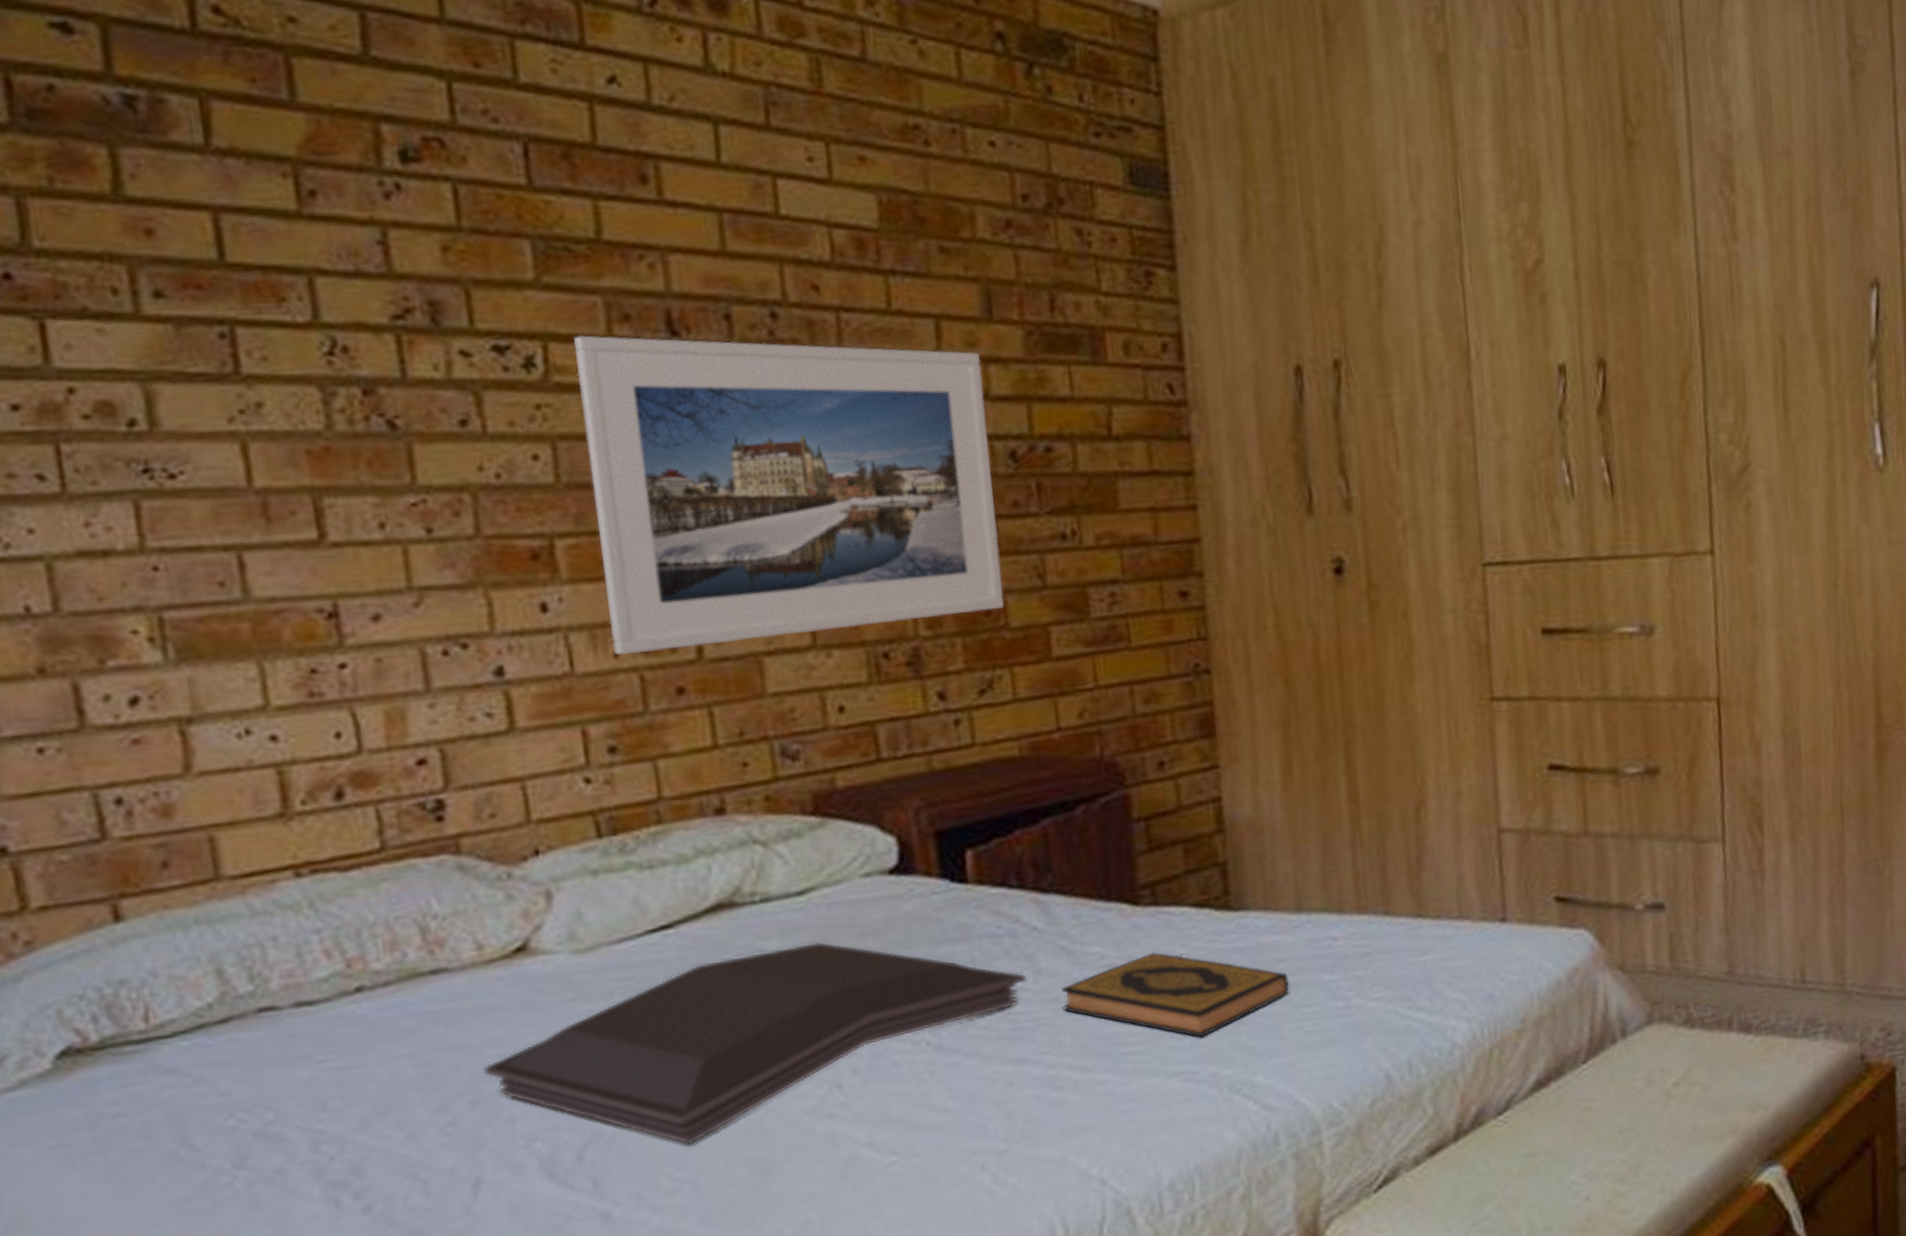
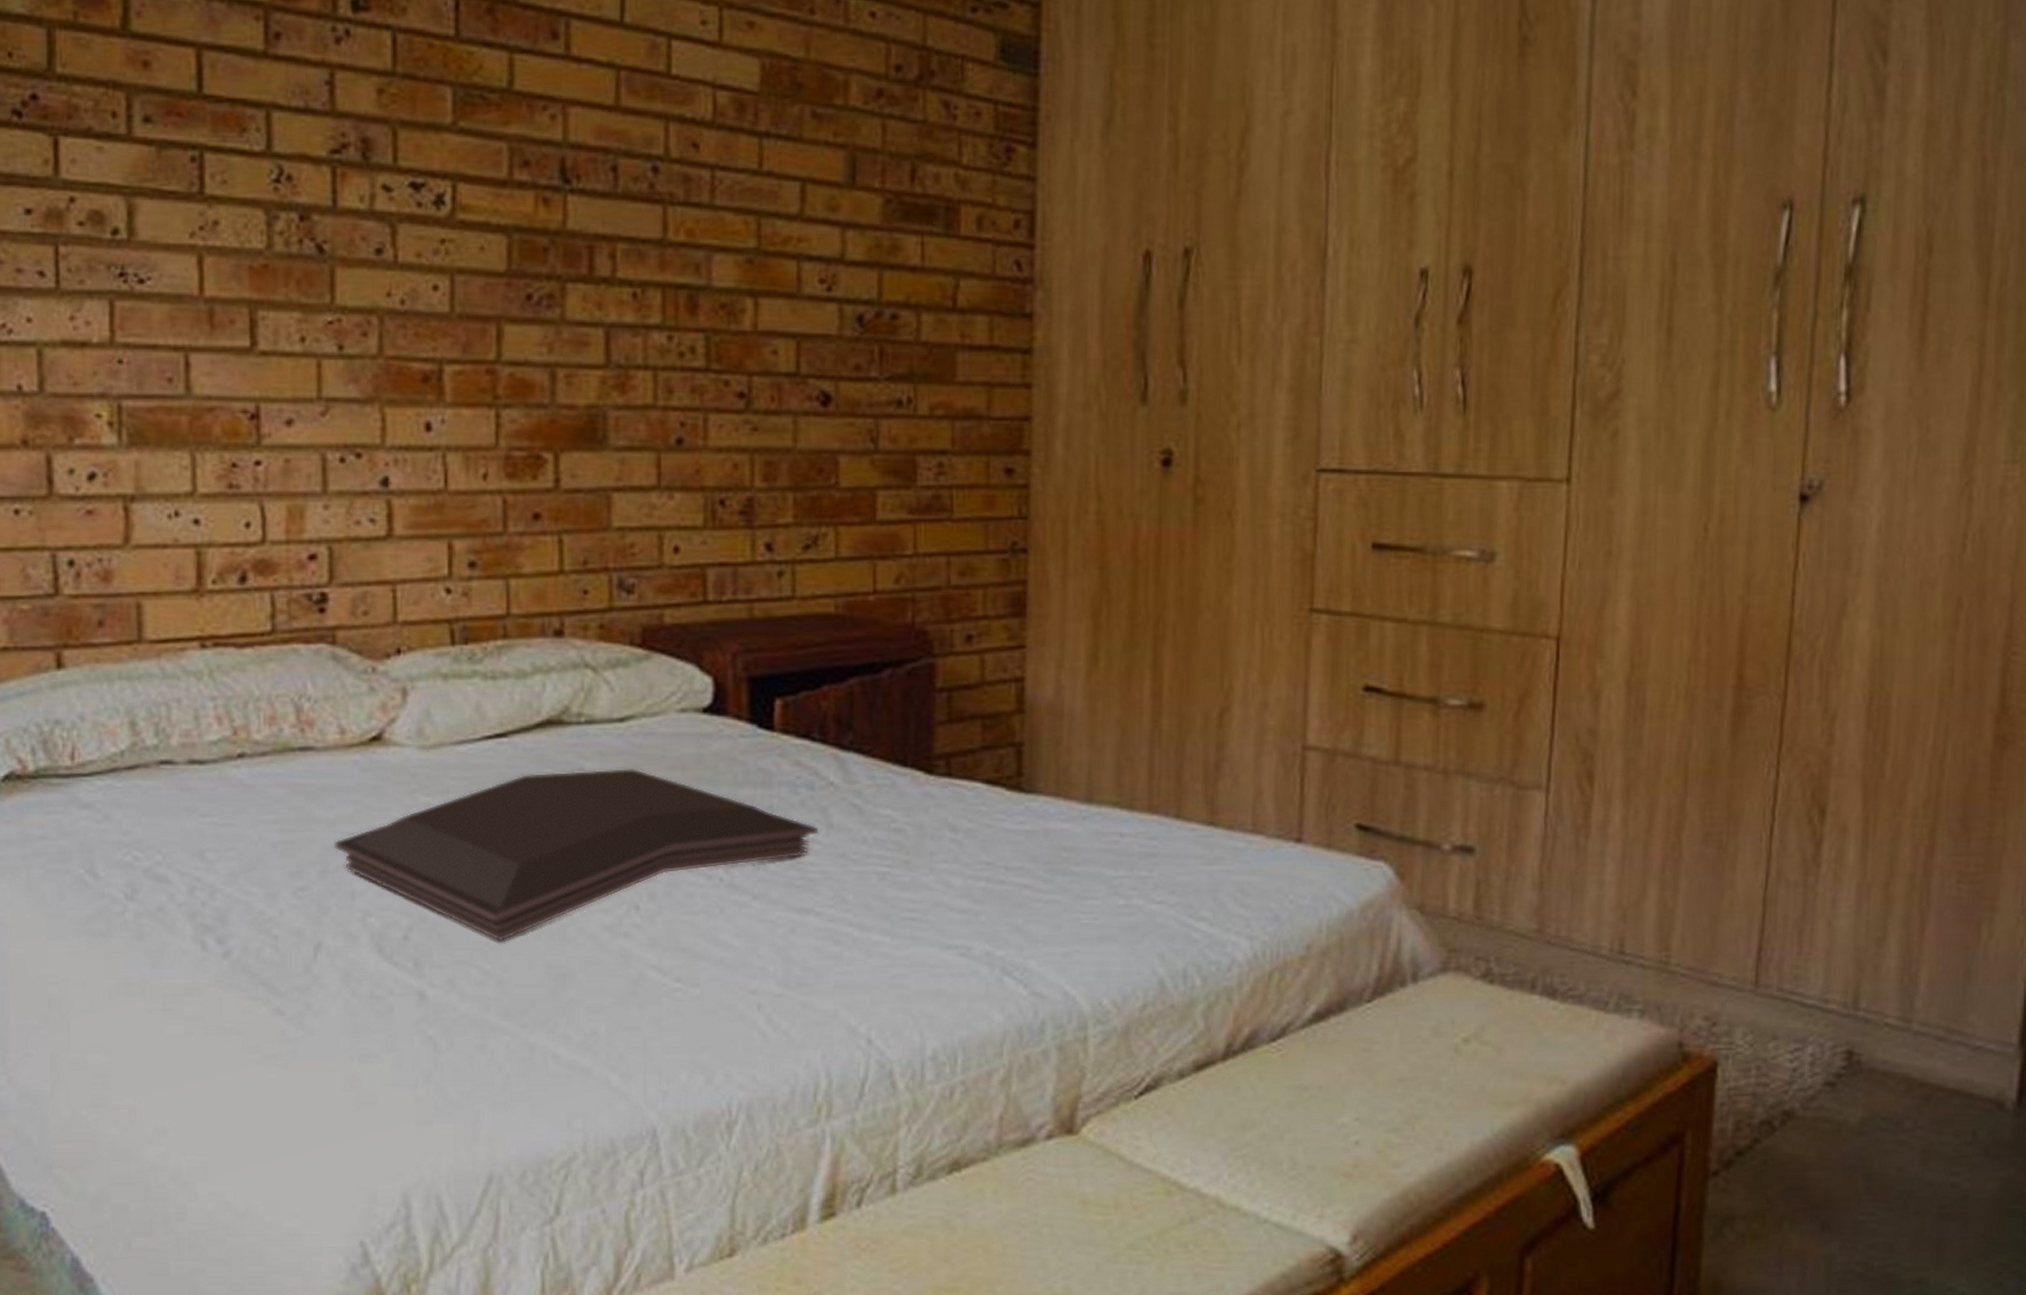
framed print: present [573,335,1005,656] -> none [478,178,840,478]
hardback book: present [1061,952,1289,1038] -> none [849,823,1072,914]

